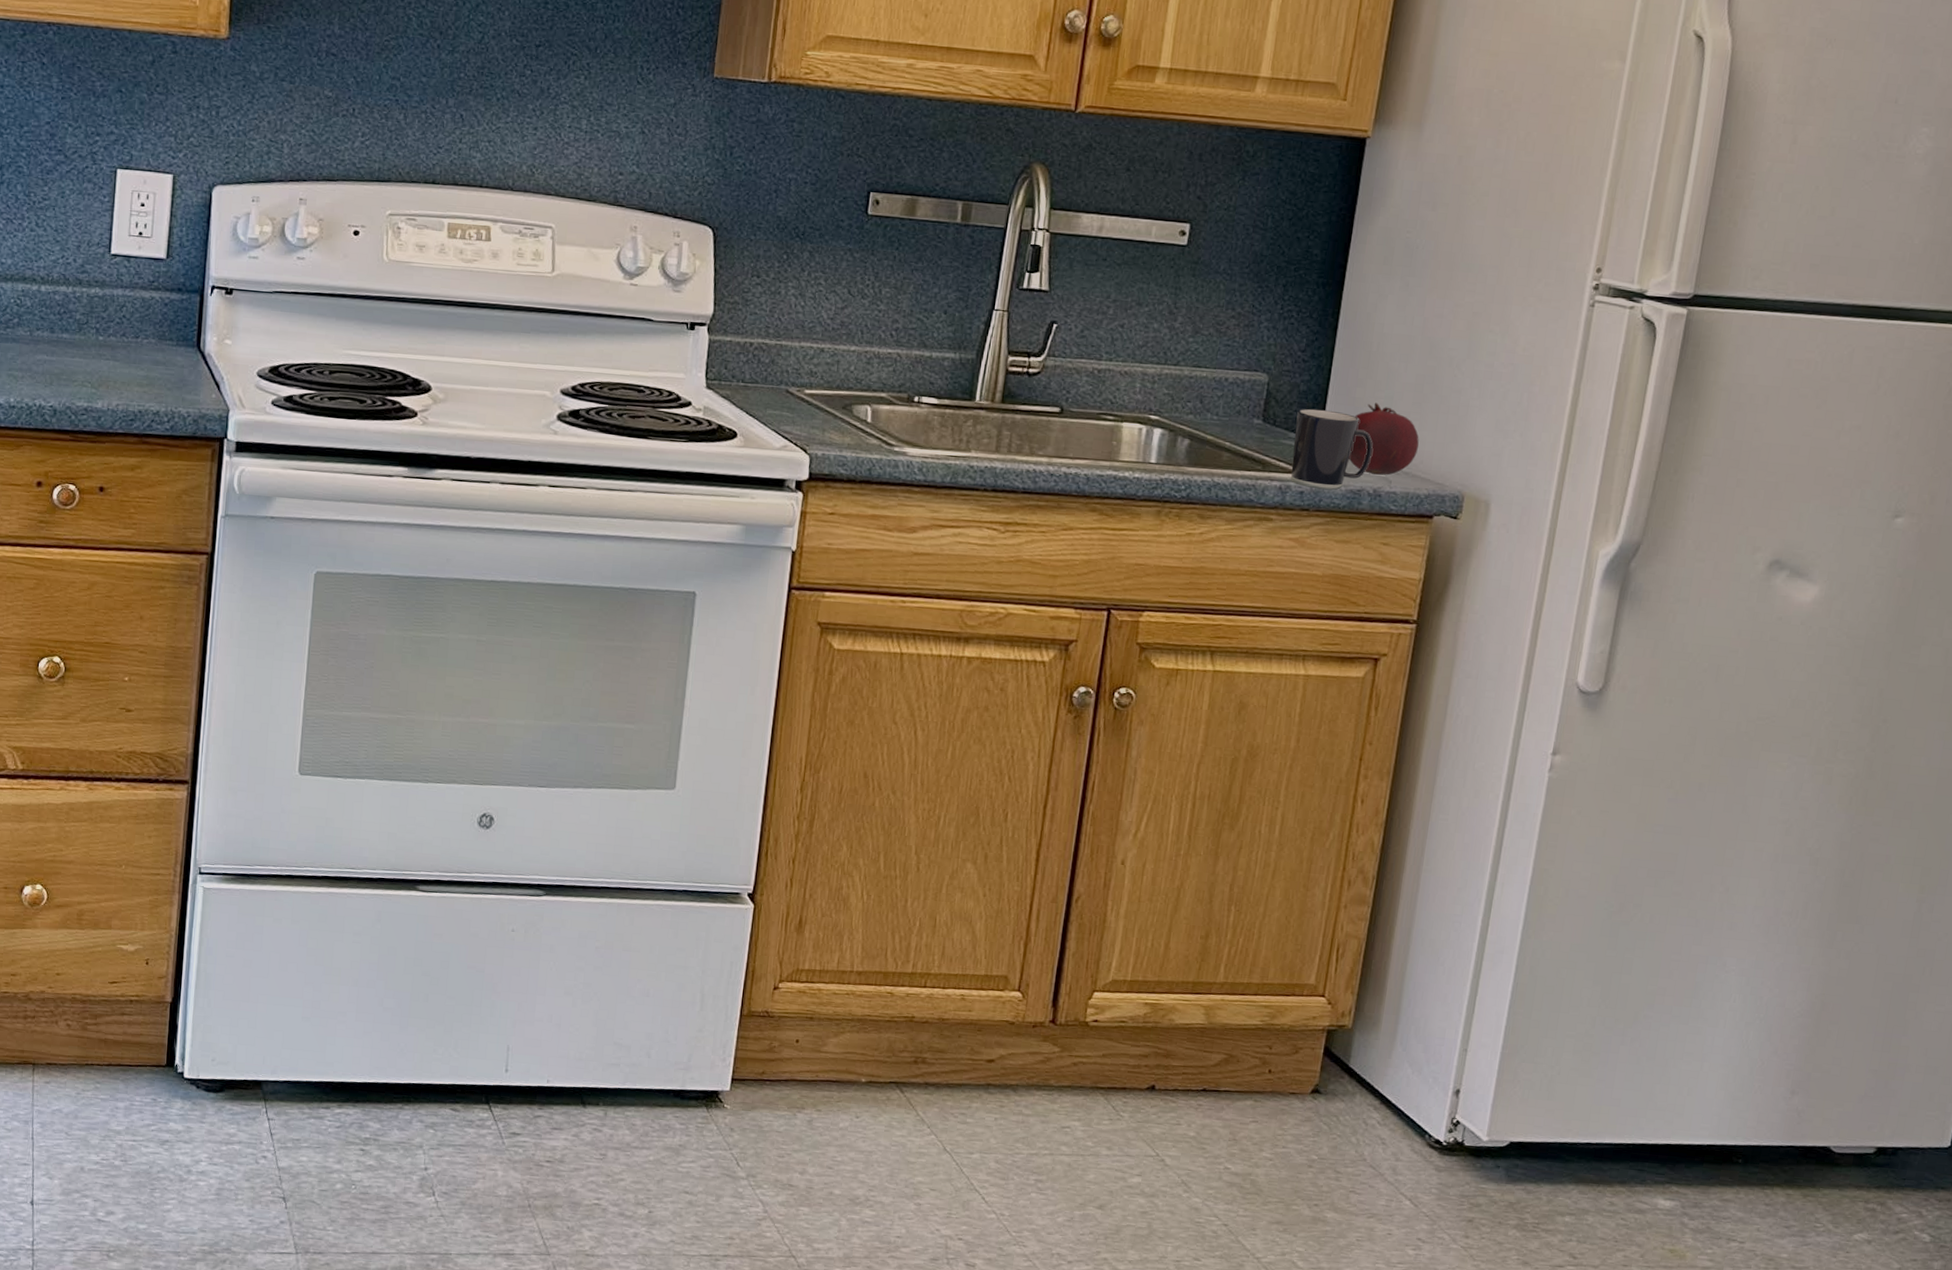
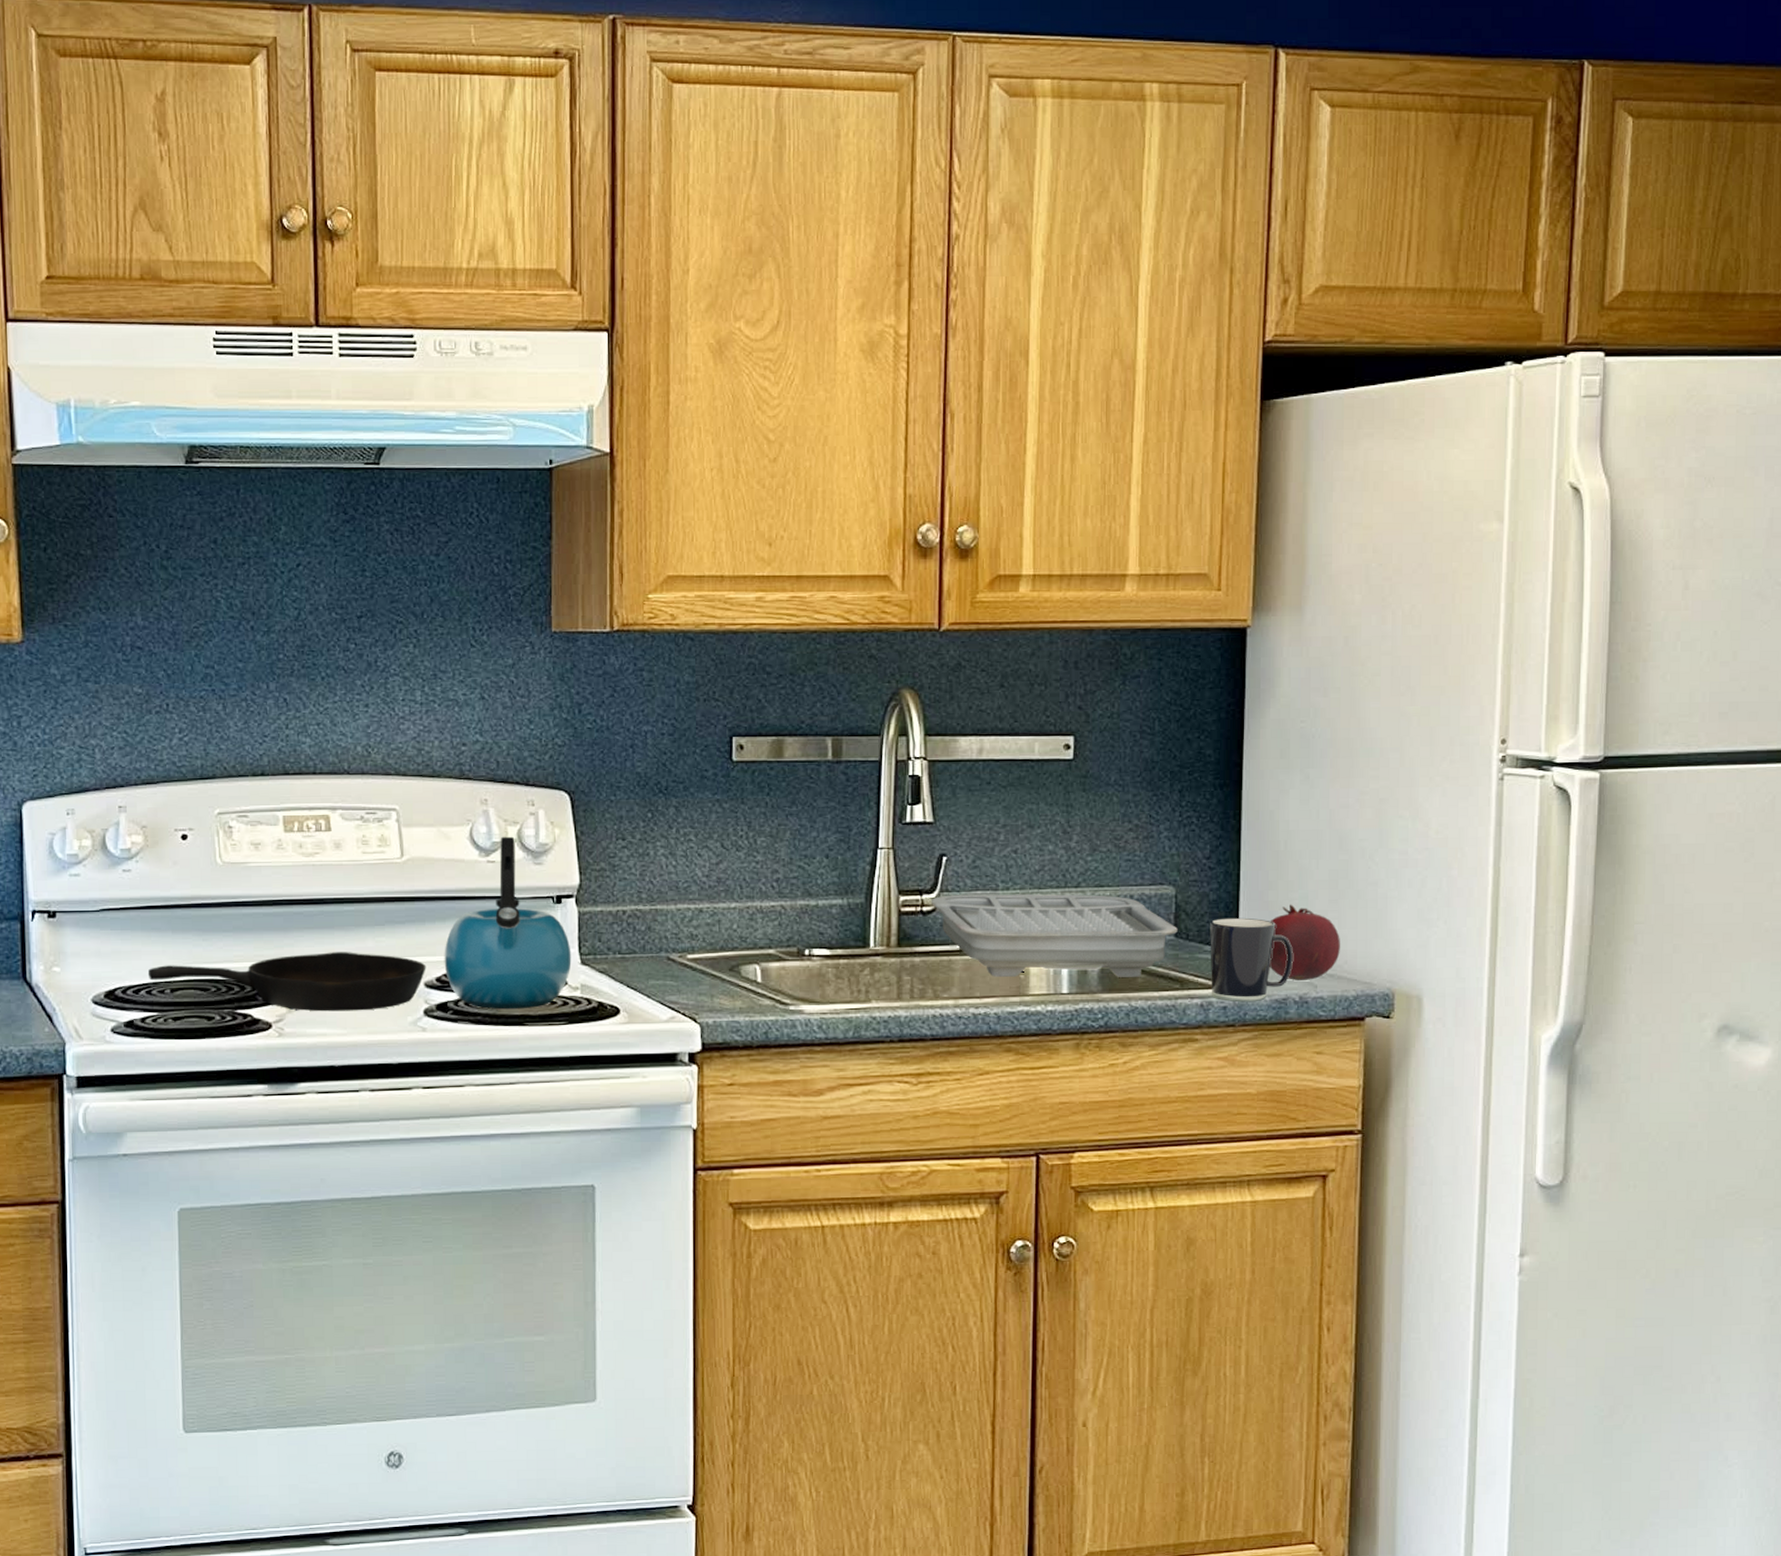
frying pan: none [310,348,564,410] -> present [147,952,426,1012]
kettle: none [580,262,699,424] -> present [444,836,572,1010]
dish rack: none [1037,360,1266,455] -> present [930,894,1178,977]

